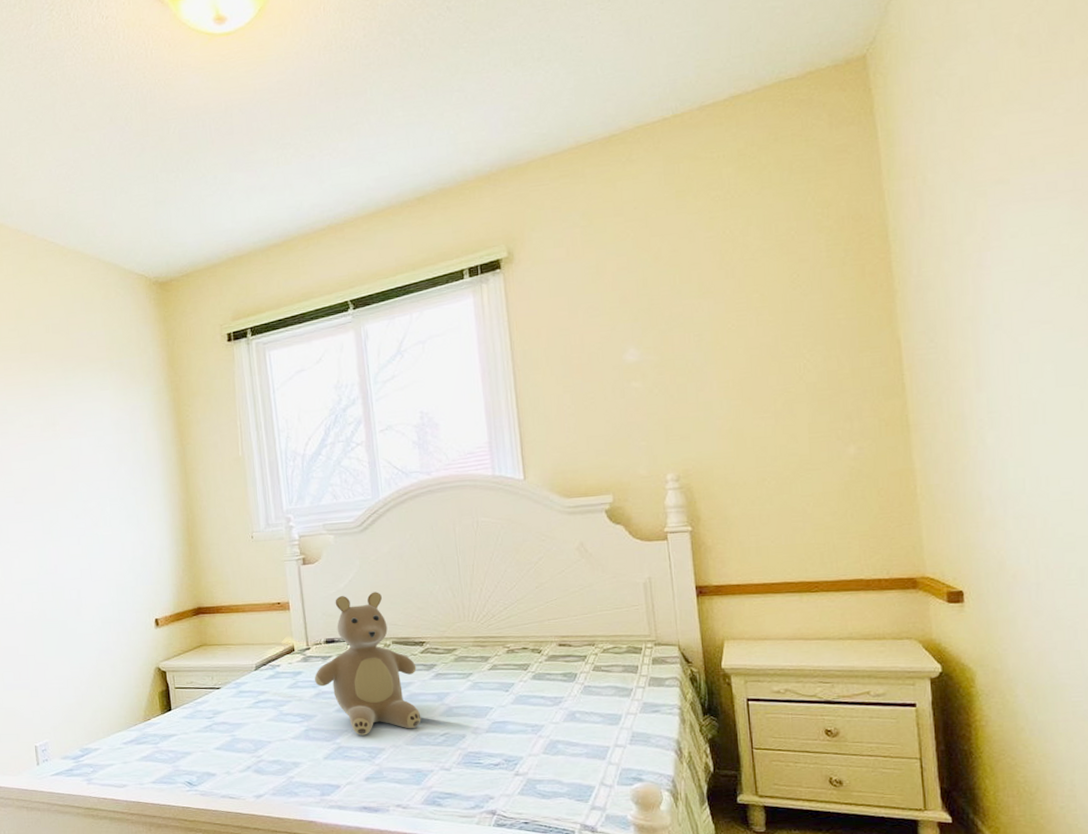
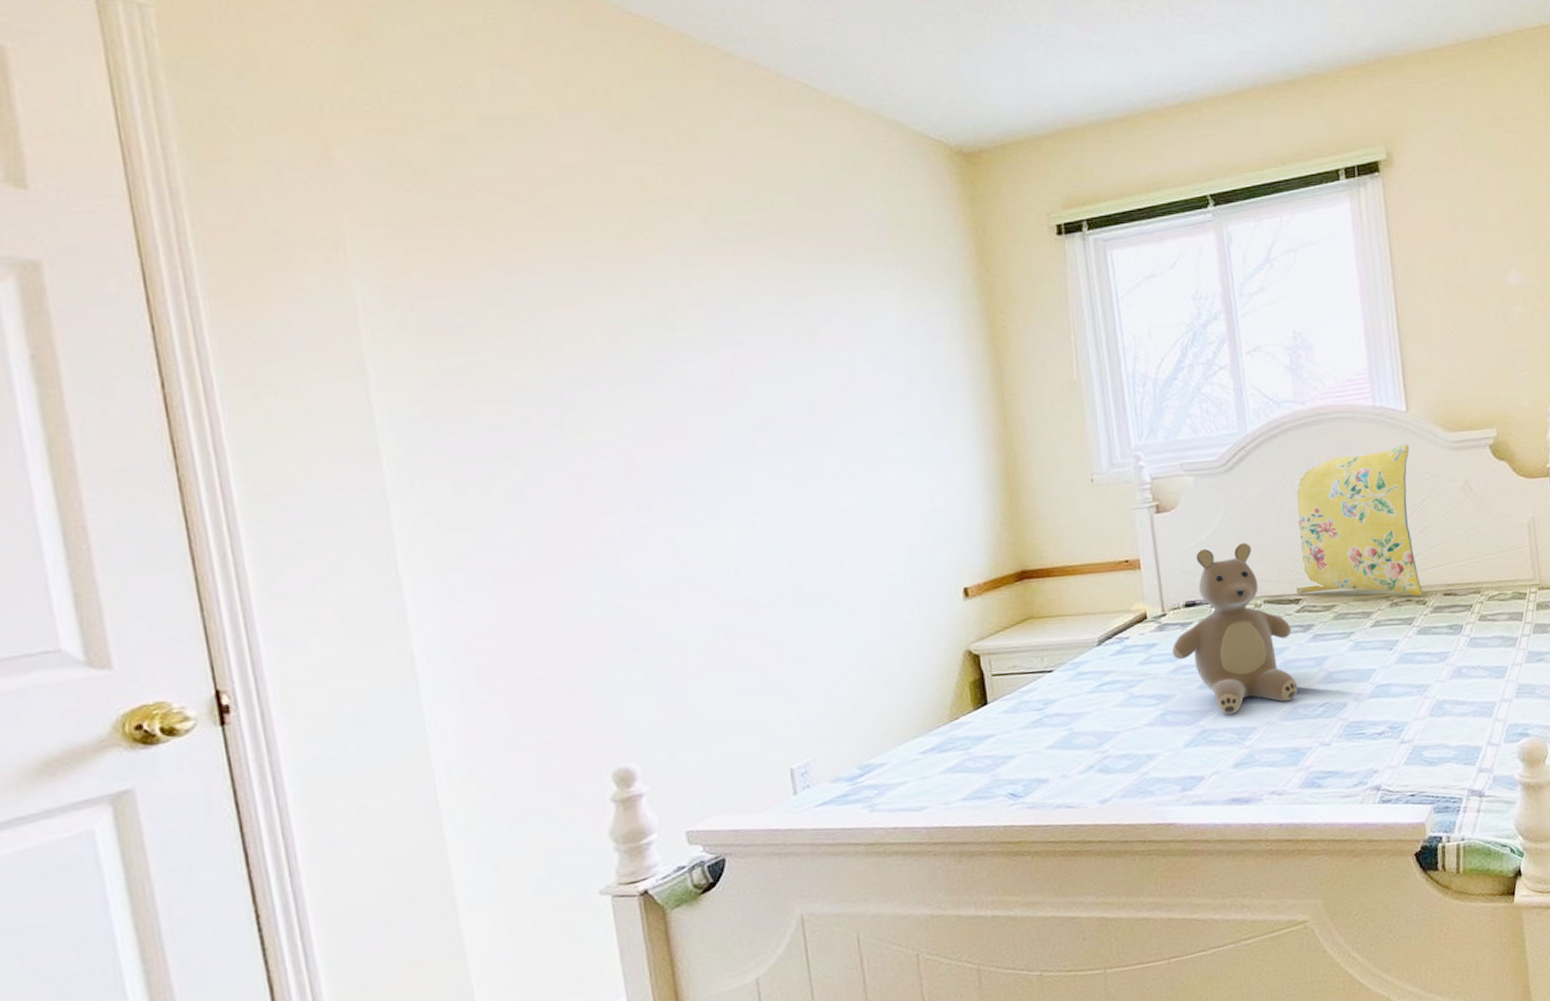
pillow: none [420,509,538,645] -> present [1295,444,1423,596]

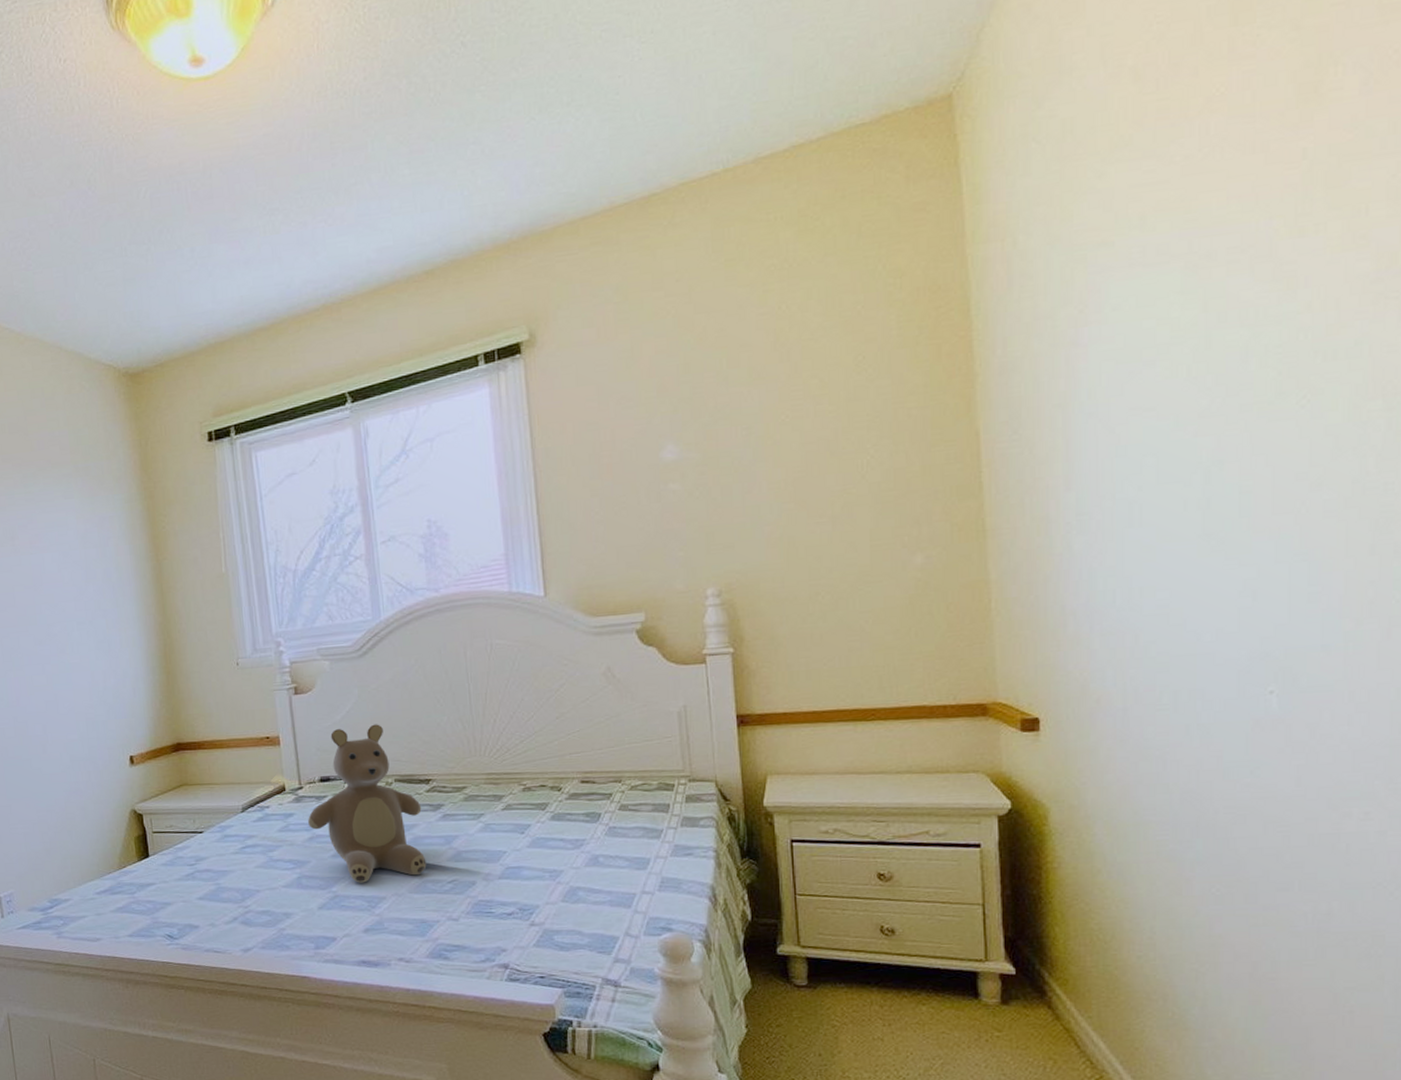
pillow: present [1295,444,1423,596] -> none [426,629,558,782]

